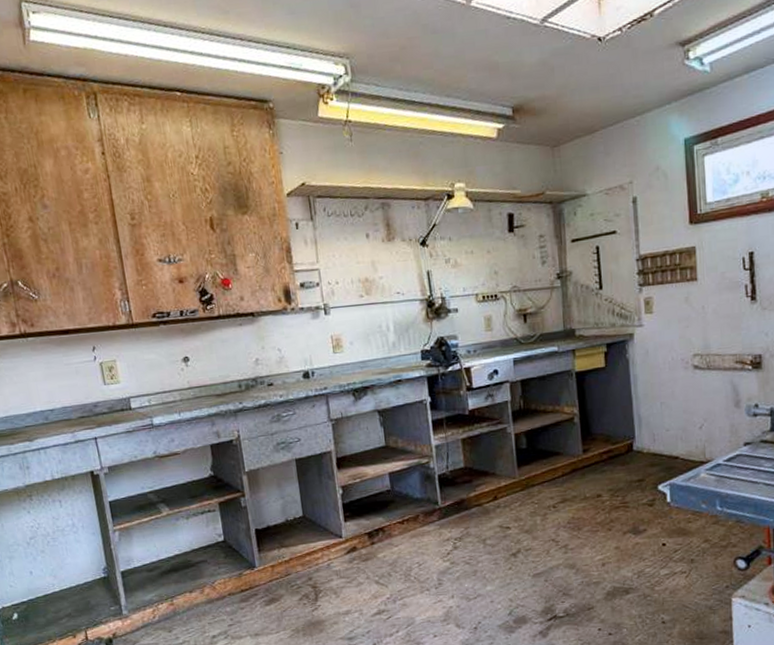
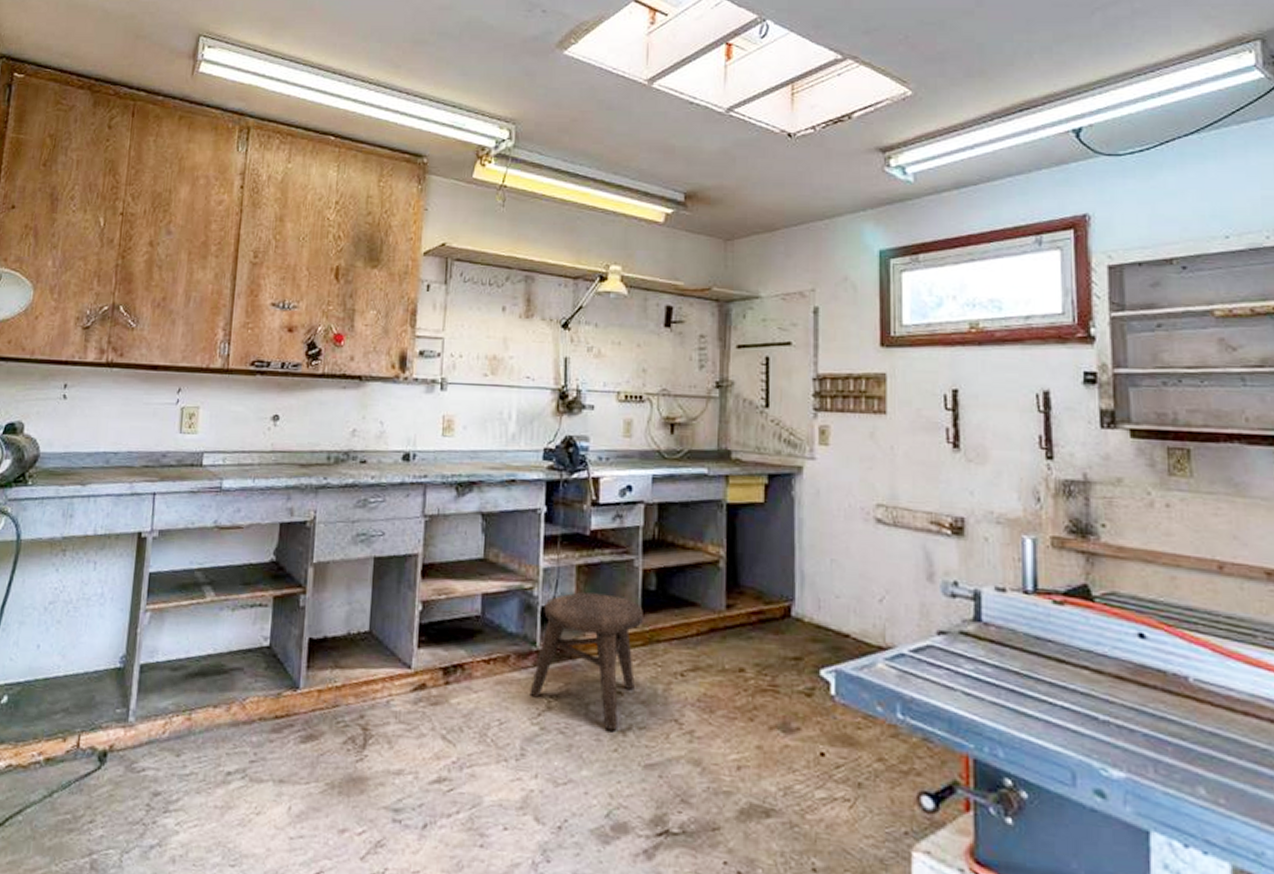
stool: none [438,457,520,556] -> present [529,592,643,731]

